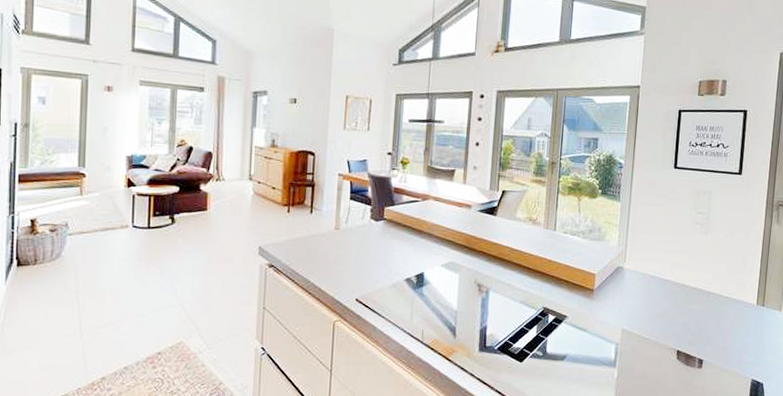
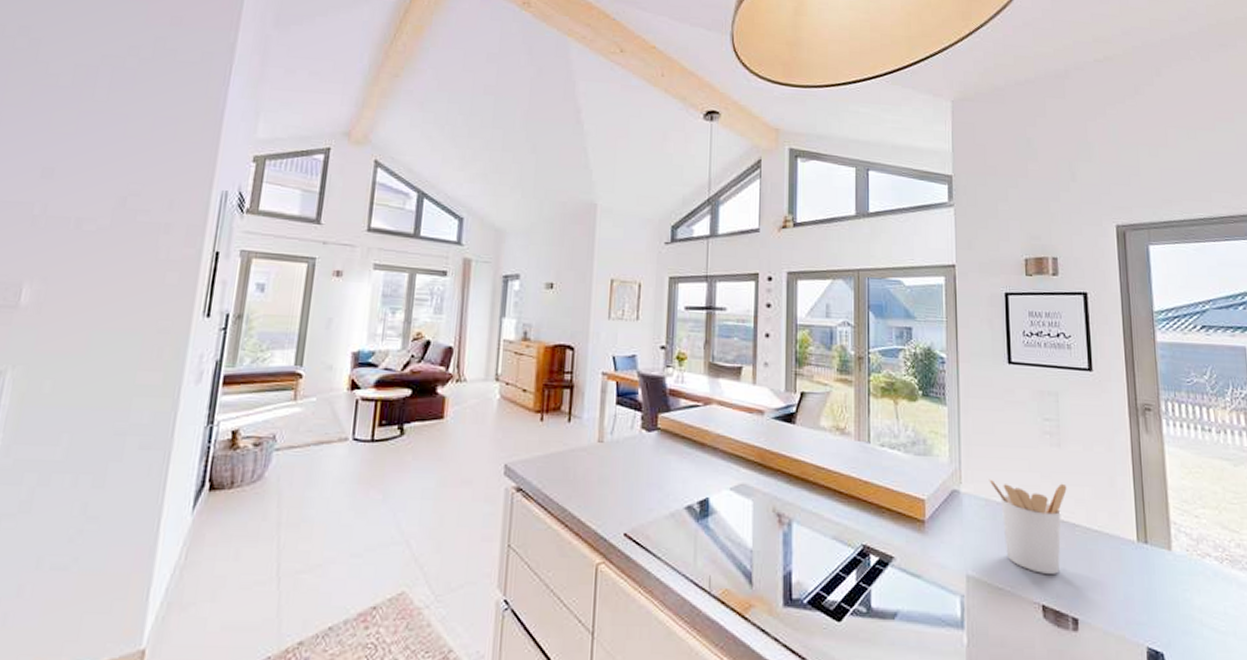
utensil holder: none [647,258,708,328] -> present [989,479,1067,574]

